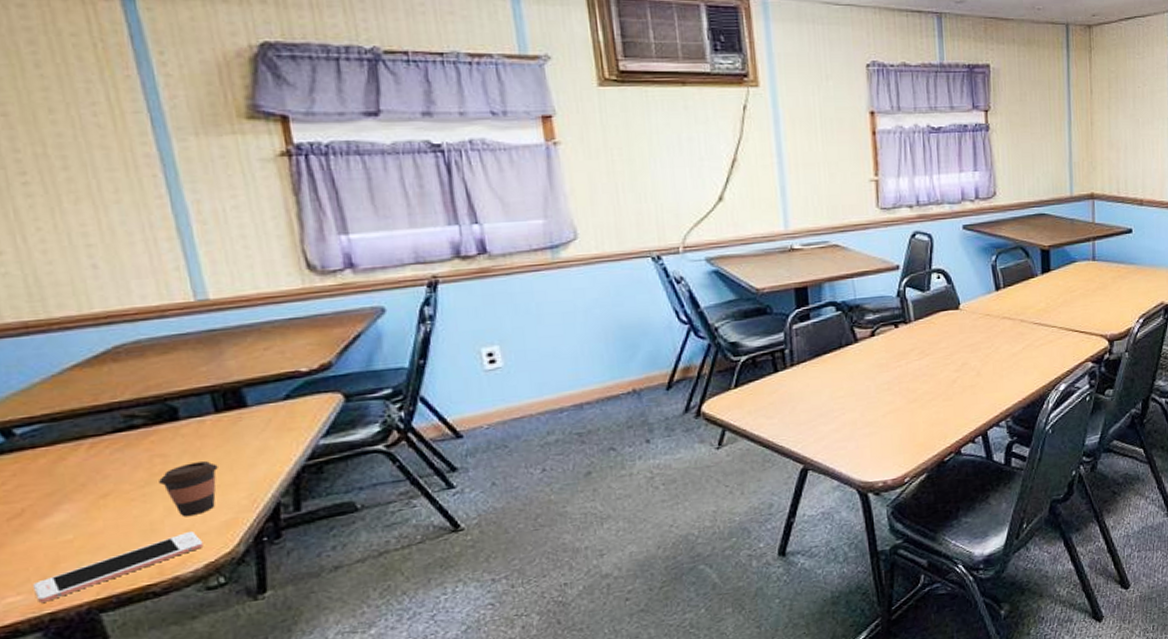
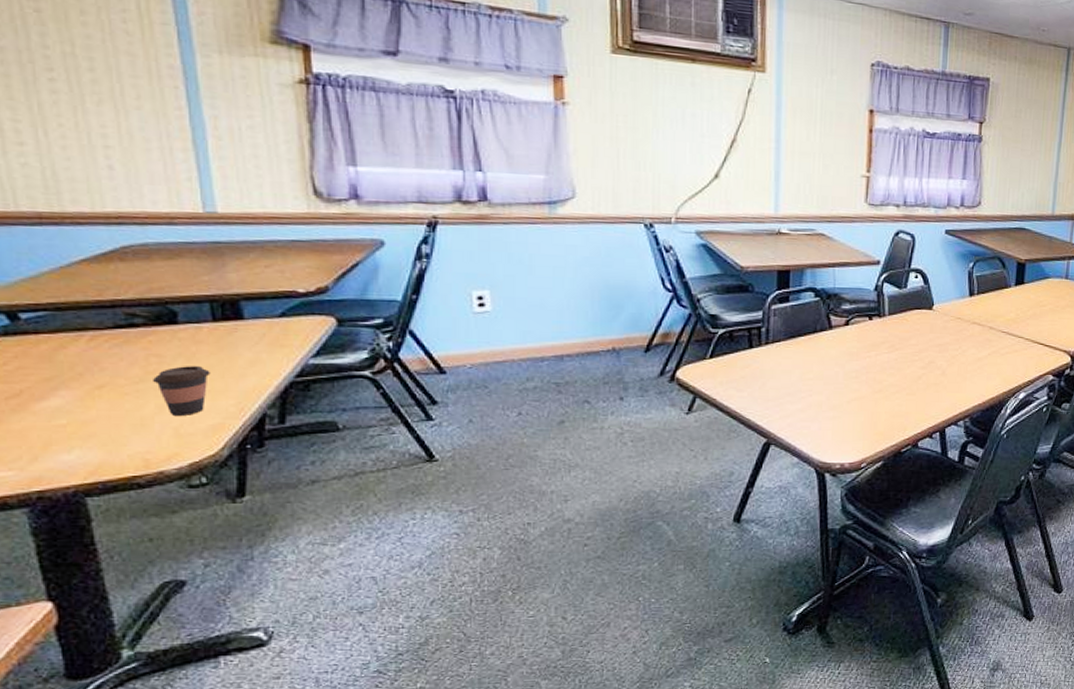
cell phone: present [33,532,204,603] -> none [25,431,189,480]

